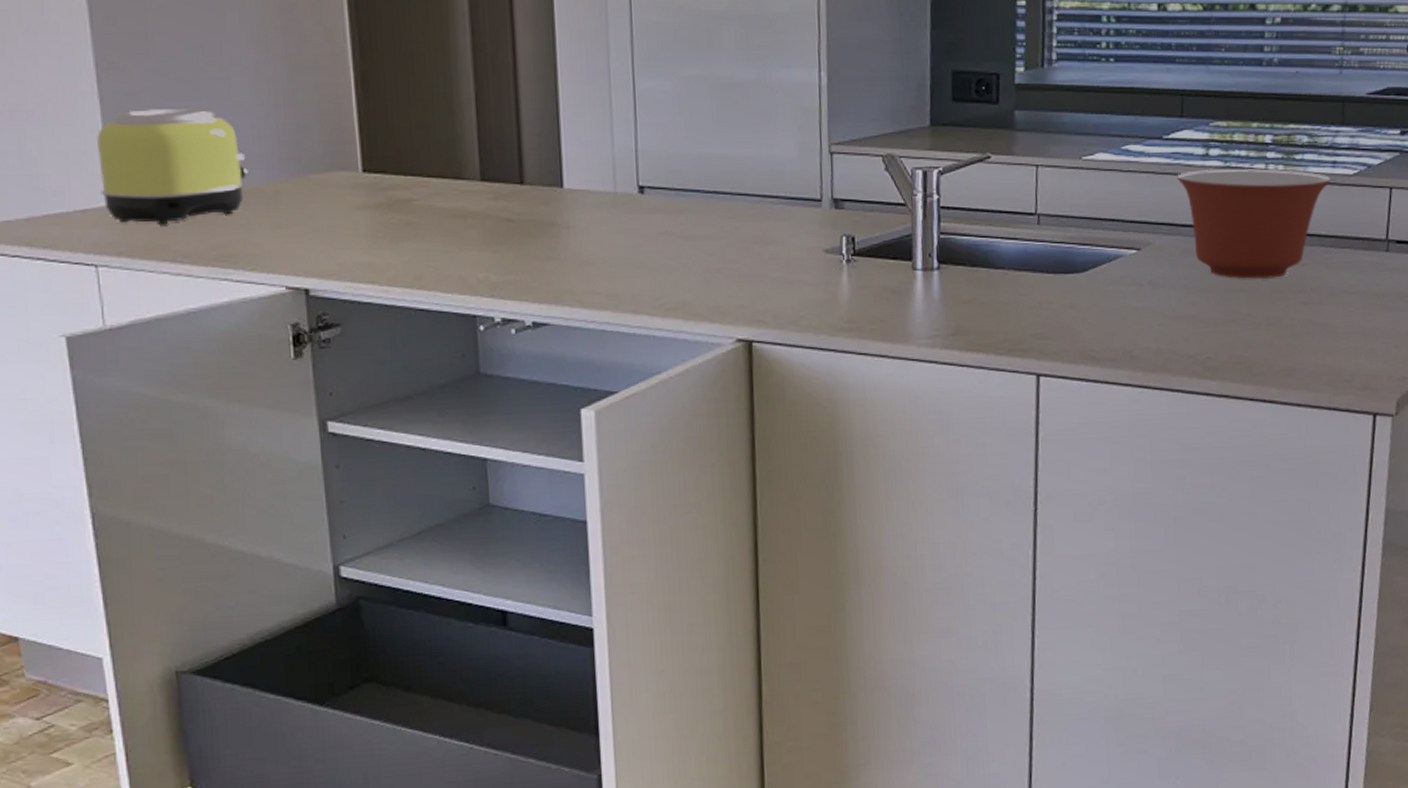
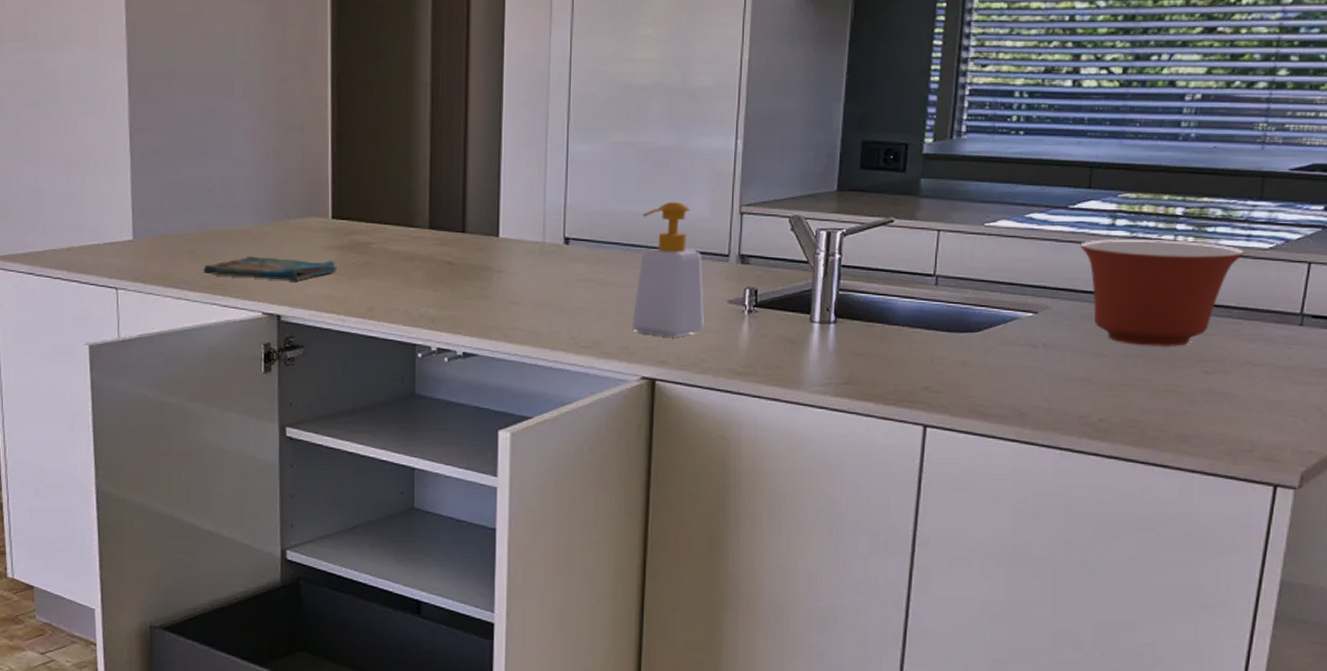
toaster: present [97,107,249,226] -> none [125,161,240,258]
dish towel: none [207,220,375,248] -> present [203,256,337,282]
soap bottle: none [721,142,800,293] -> present [632,201,704,337]

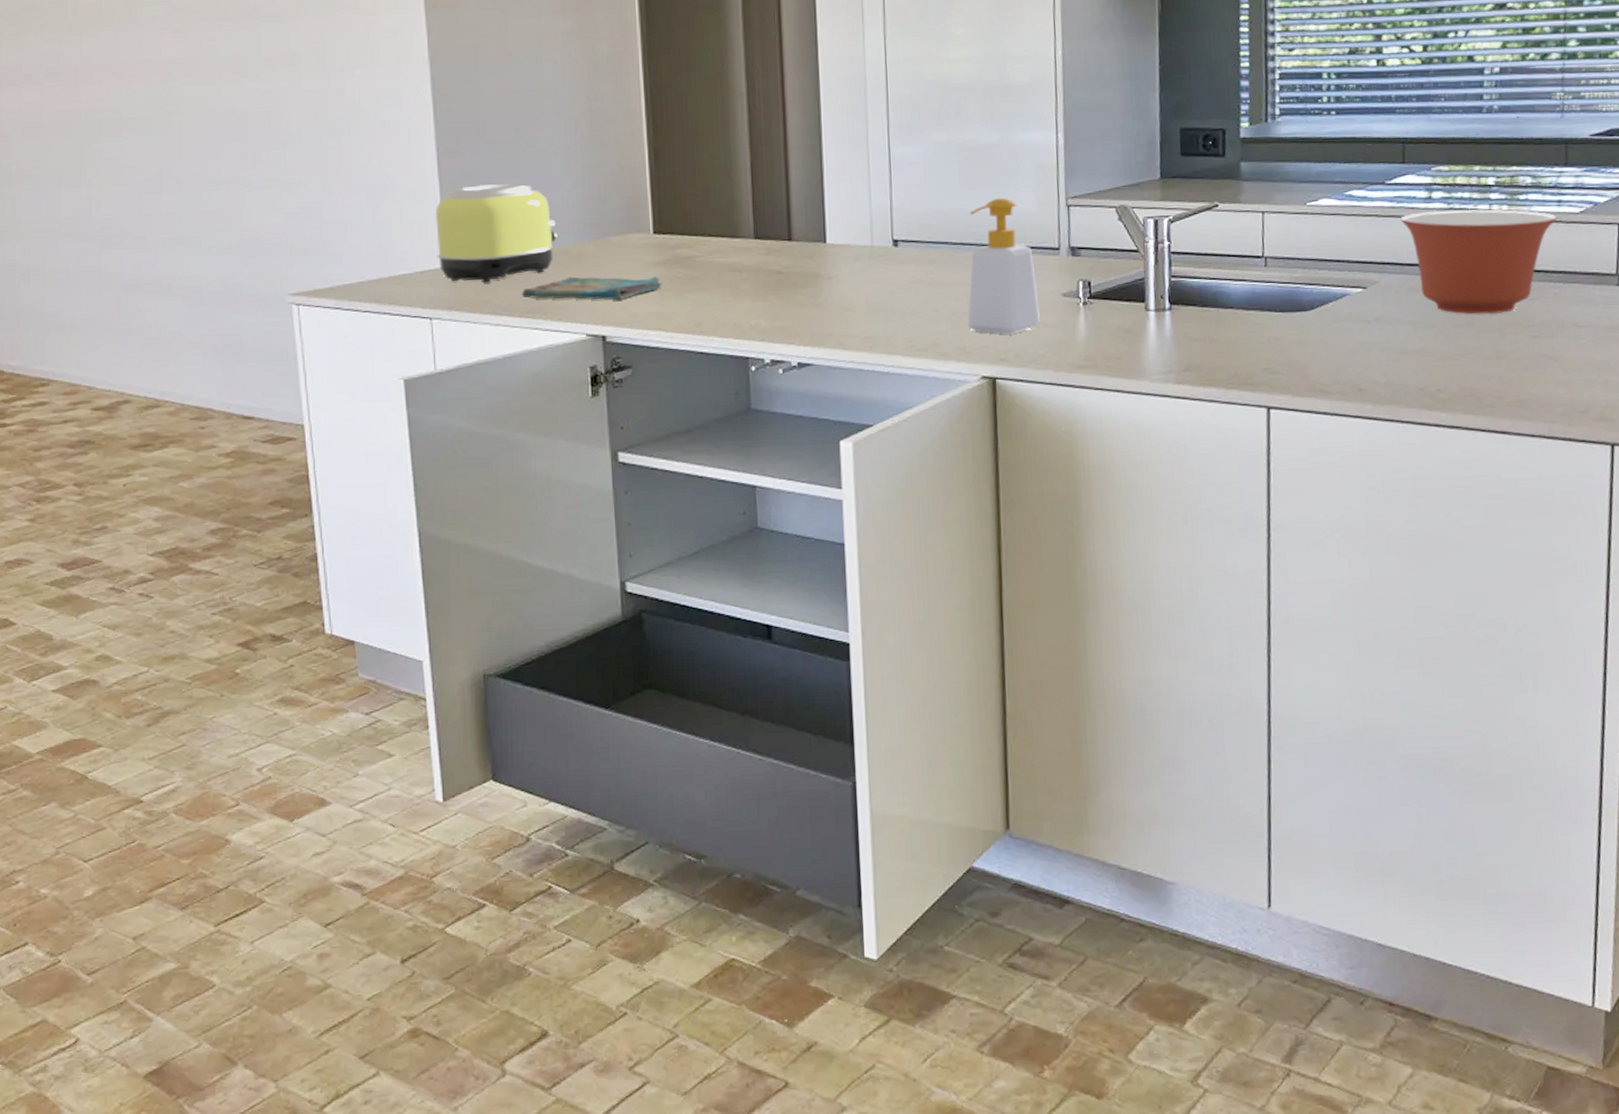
toaster: none [125,161,240,258] -> present [436,182,558,283]

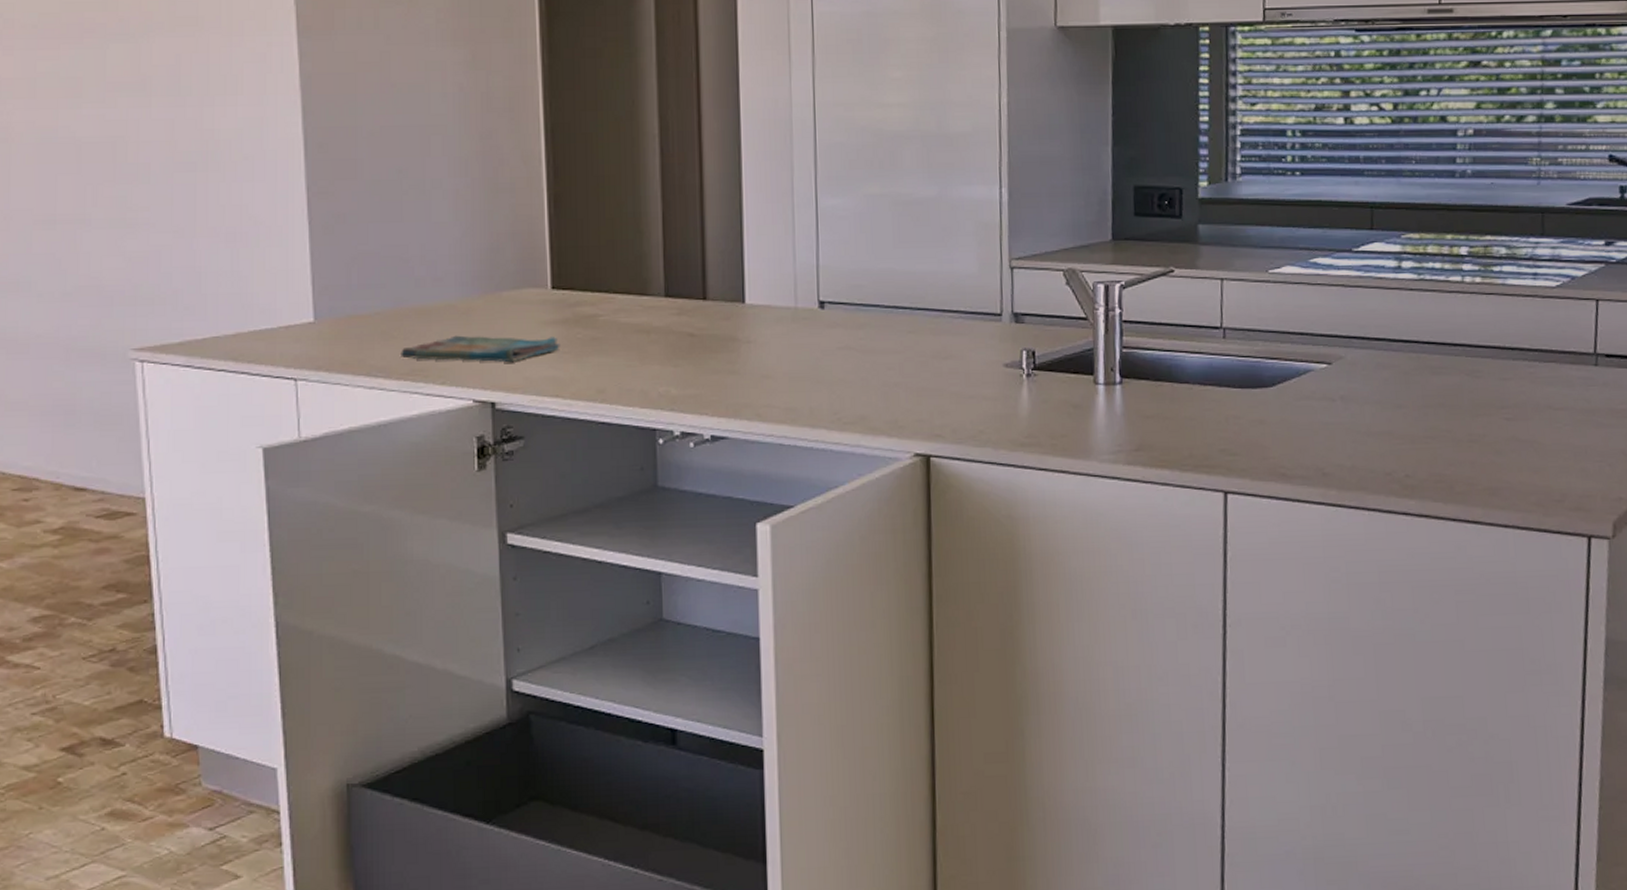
toaster: present [436,182,558,283] -> none [304,228,443,341]
soap bottle: present [967,197,1040,334] -> none [899,257,979,408]
mixing bowl: present [1400,209,1556,315] -> none [1368,281,1532,394]

